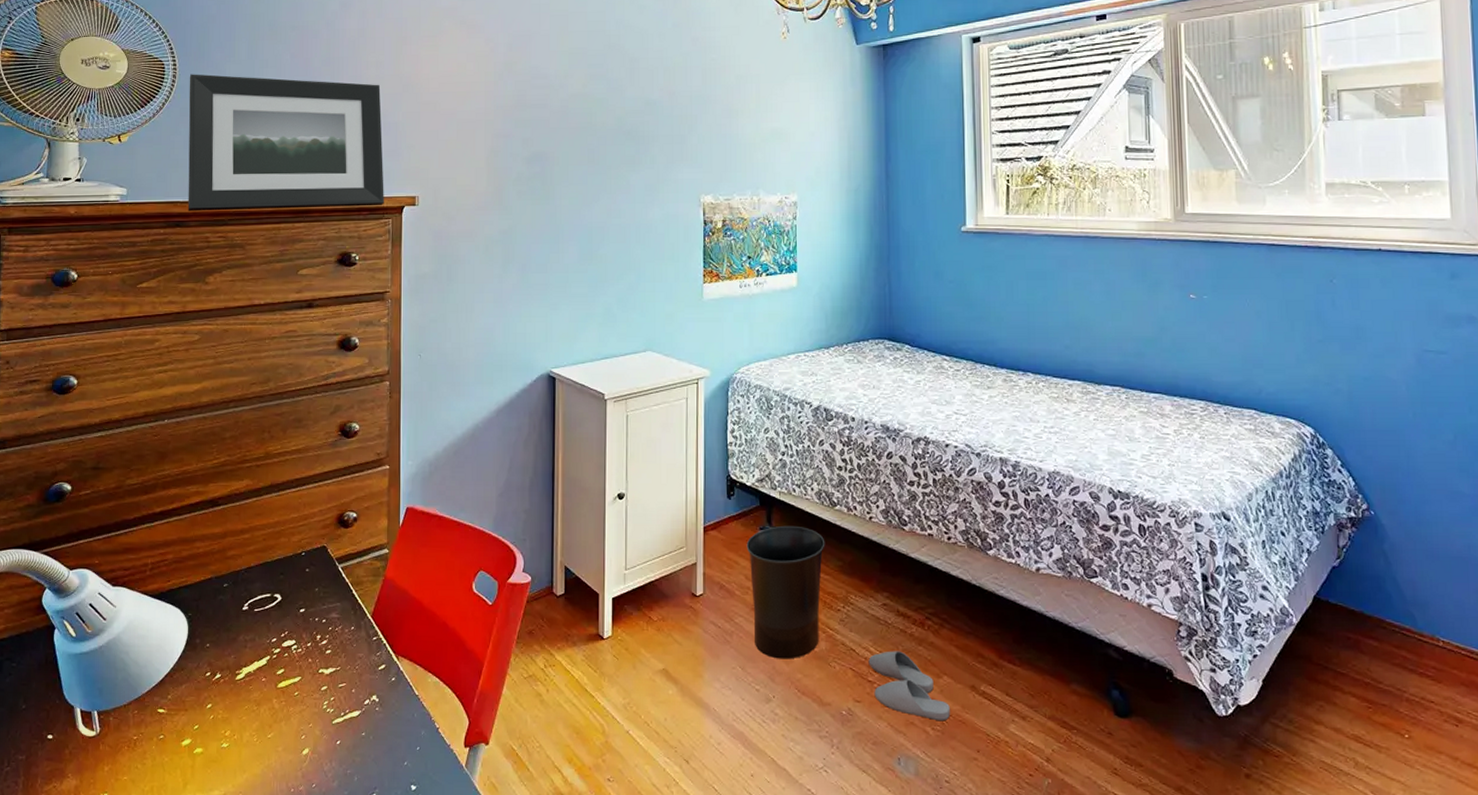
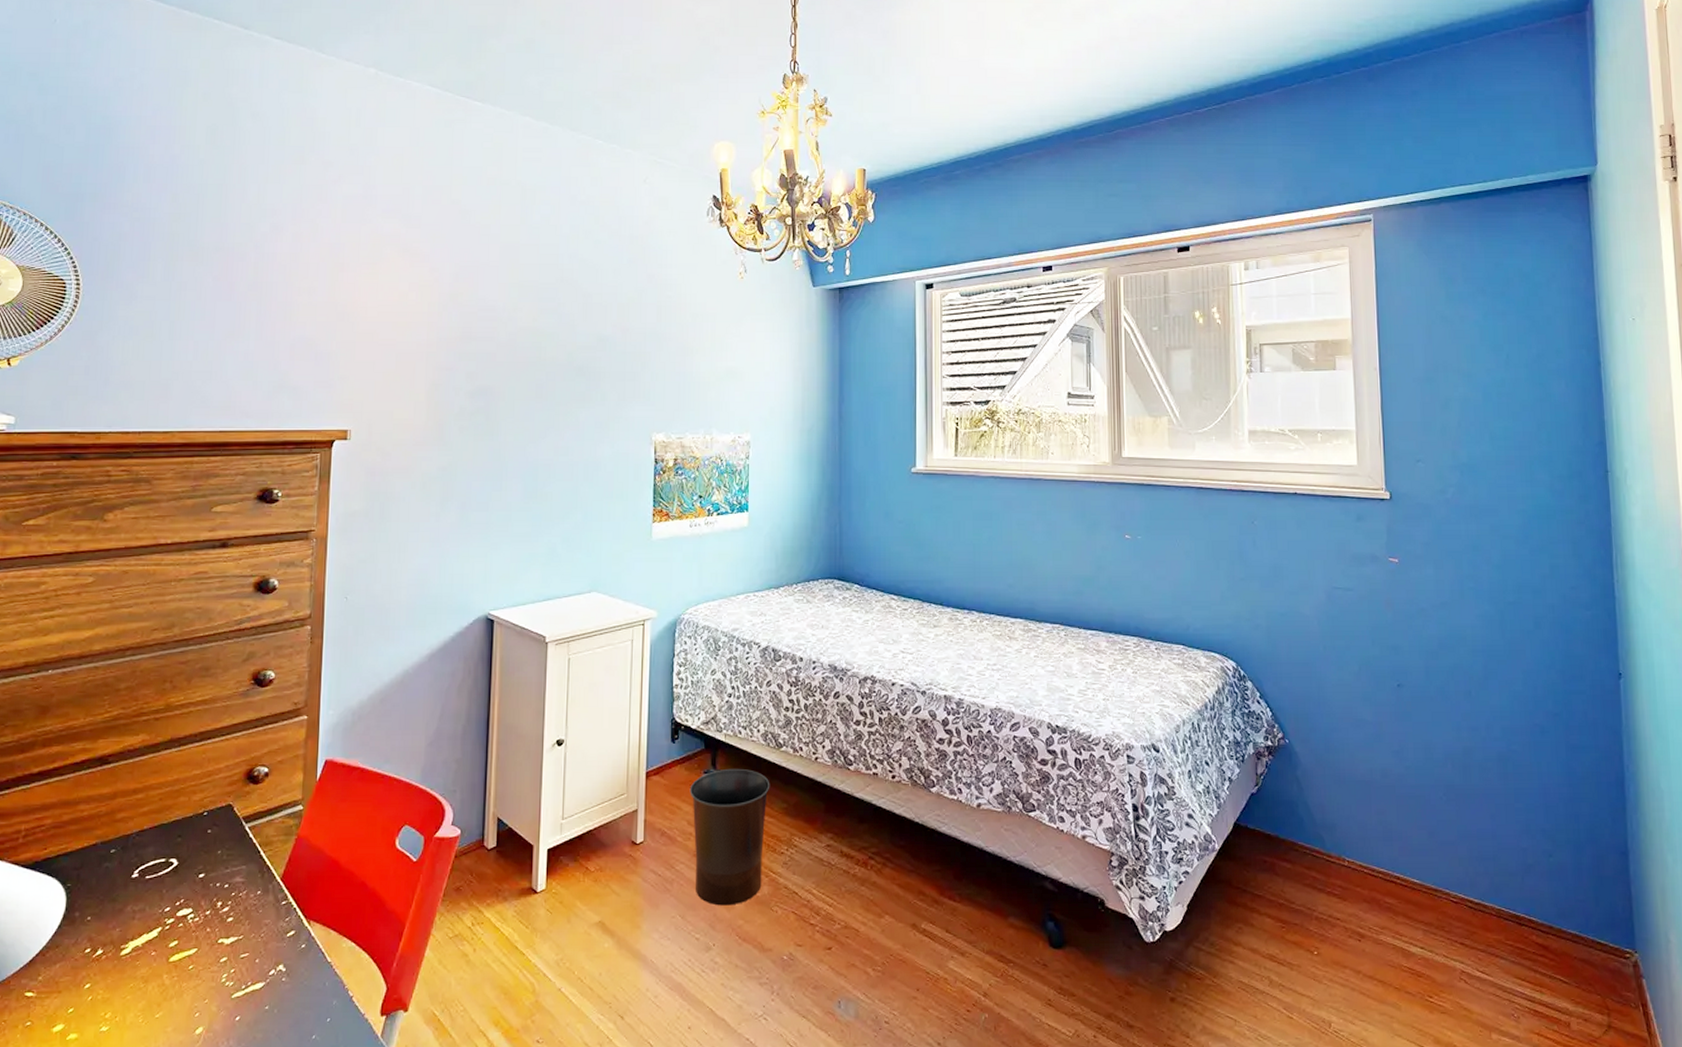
picture frame: present [187,74,384,211] -> none [86,294,313,442]
slippers: present [868,651,950,720] -> none [811,892,891,960]

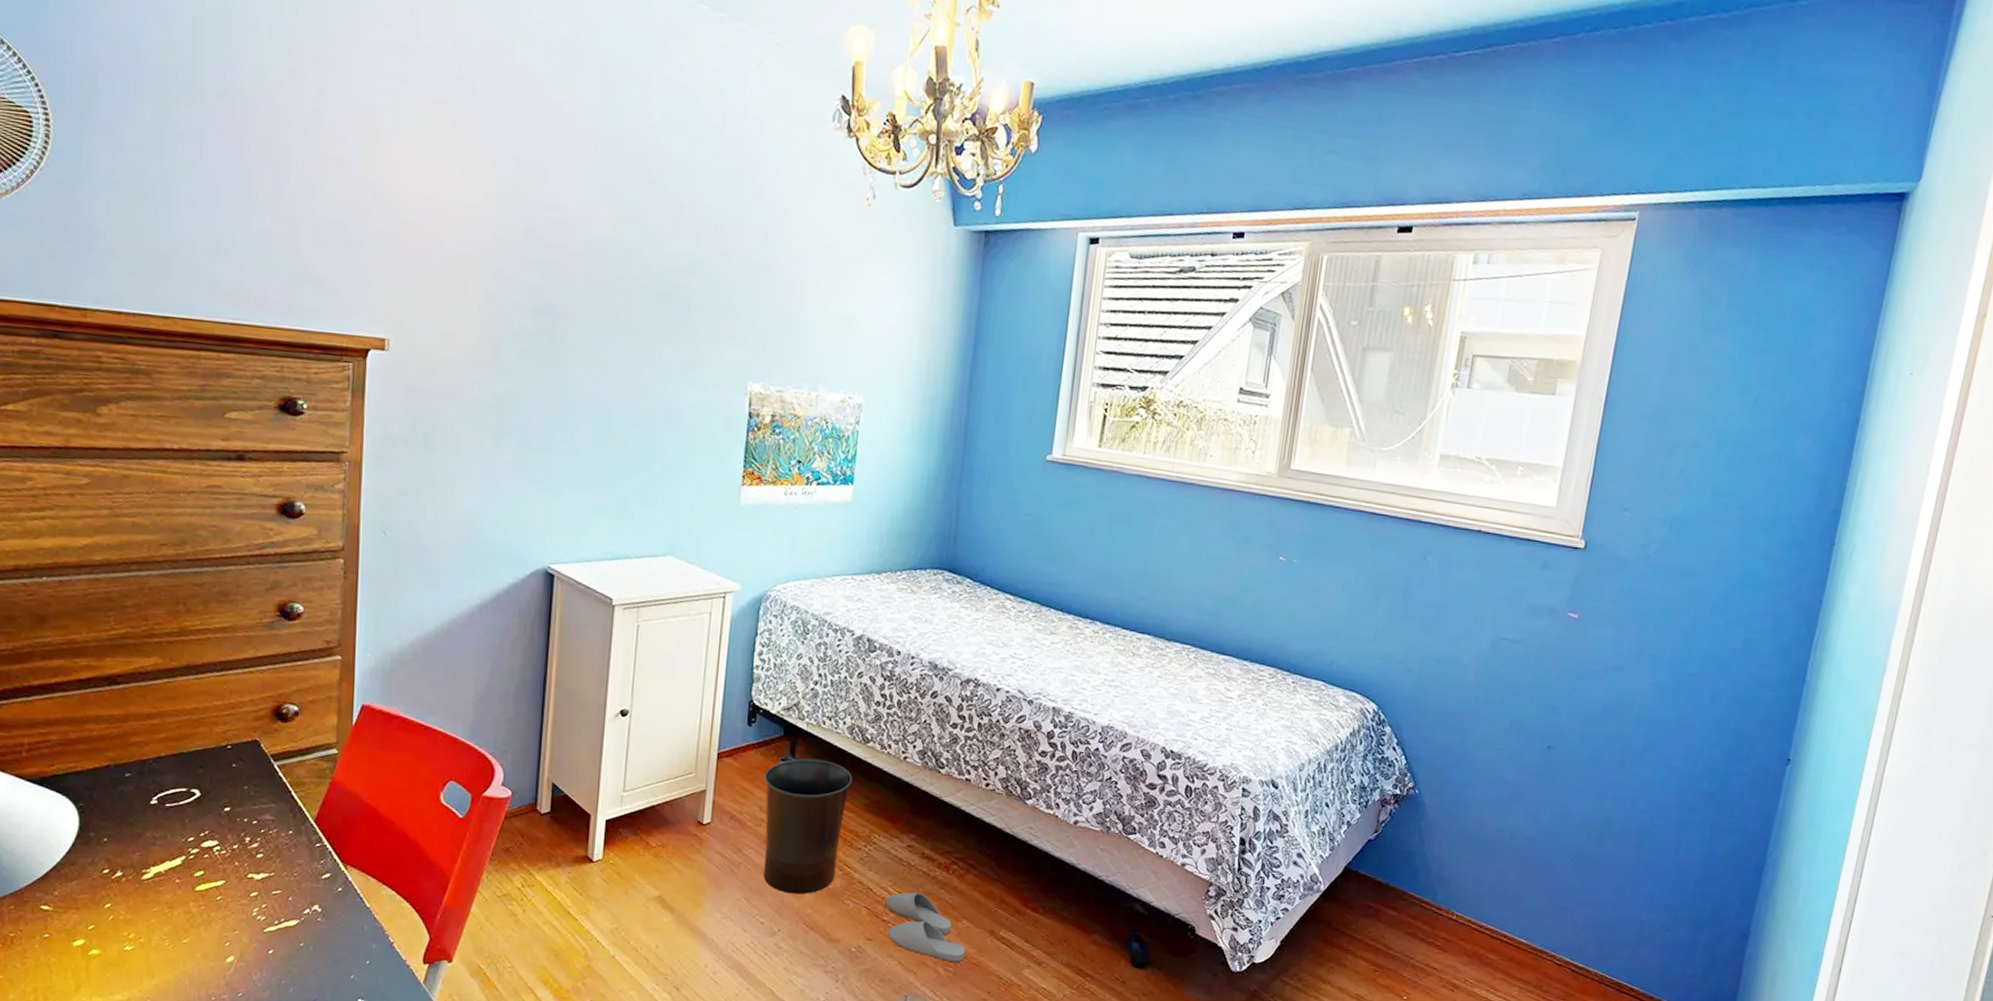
slippers: none [811,892,891,960] -> present [885,892,966,962]

